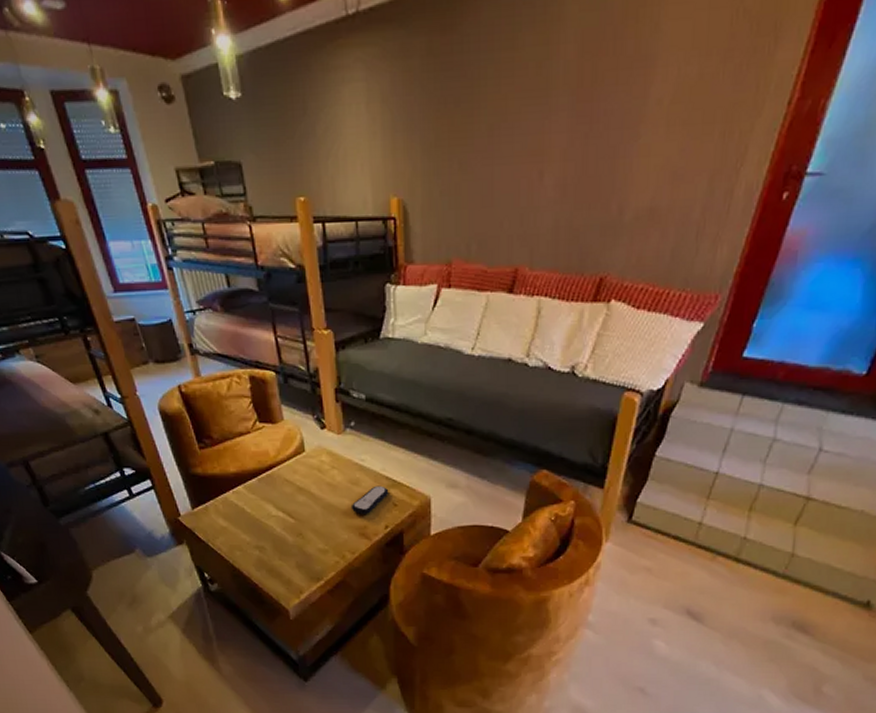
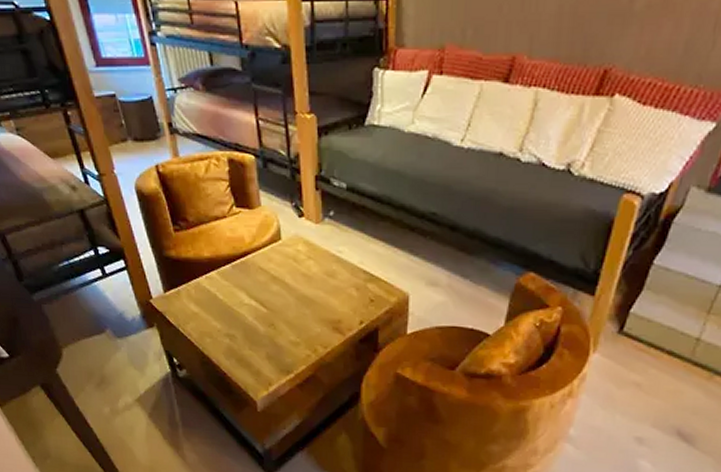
remote control: present [350,485,389,515] -> none [325,279,366,309]

